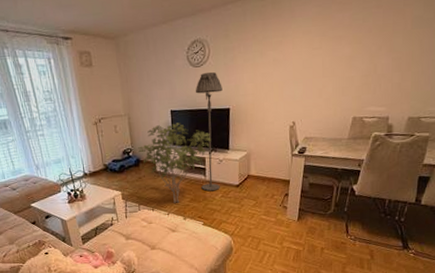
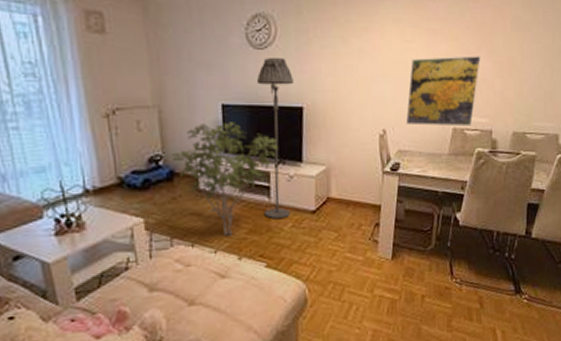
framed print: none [312,54,382,117] -> present [405,56,482,127]

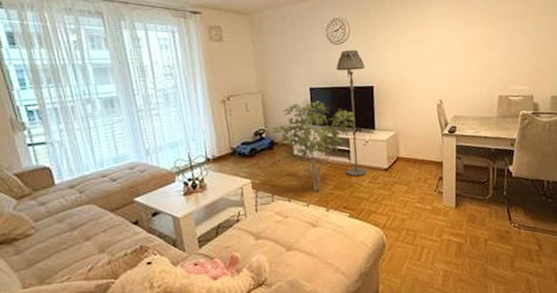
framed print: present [405,56,482,127] -> none [458,37,517,95]

